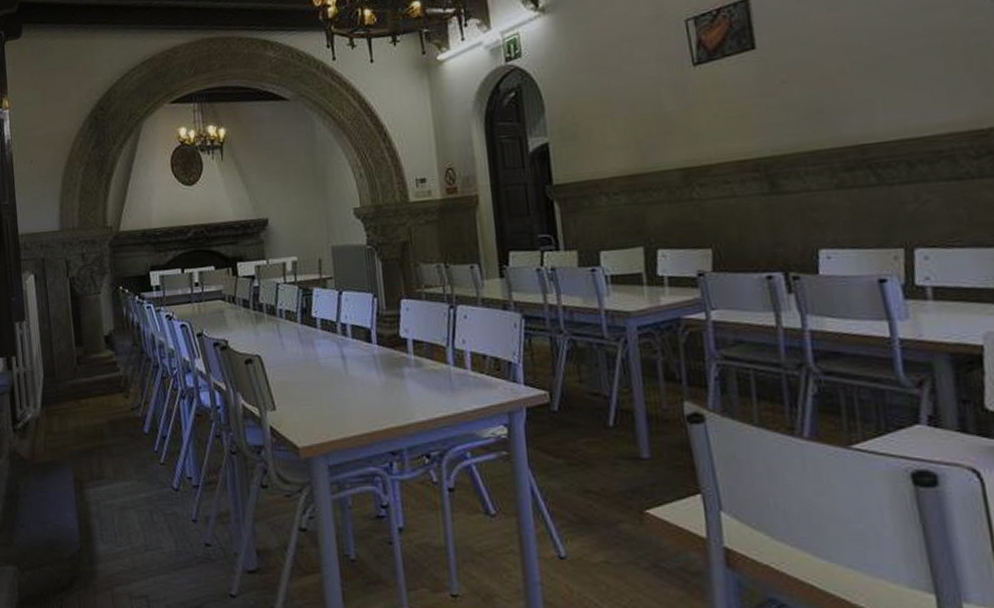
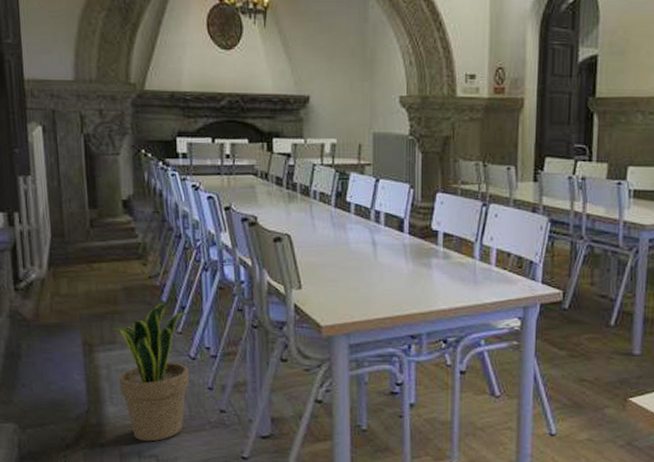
potted plant: none [98,432,174,581] -> present [110,301,189,442]

